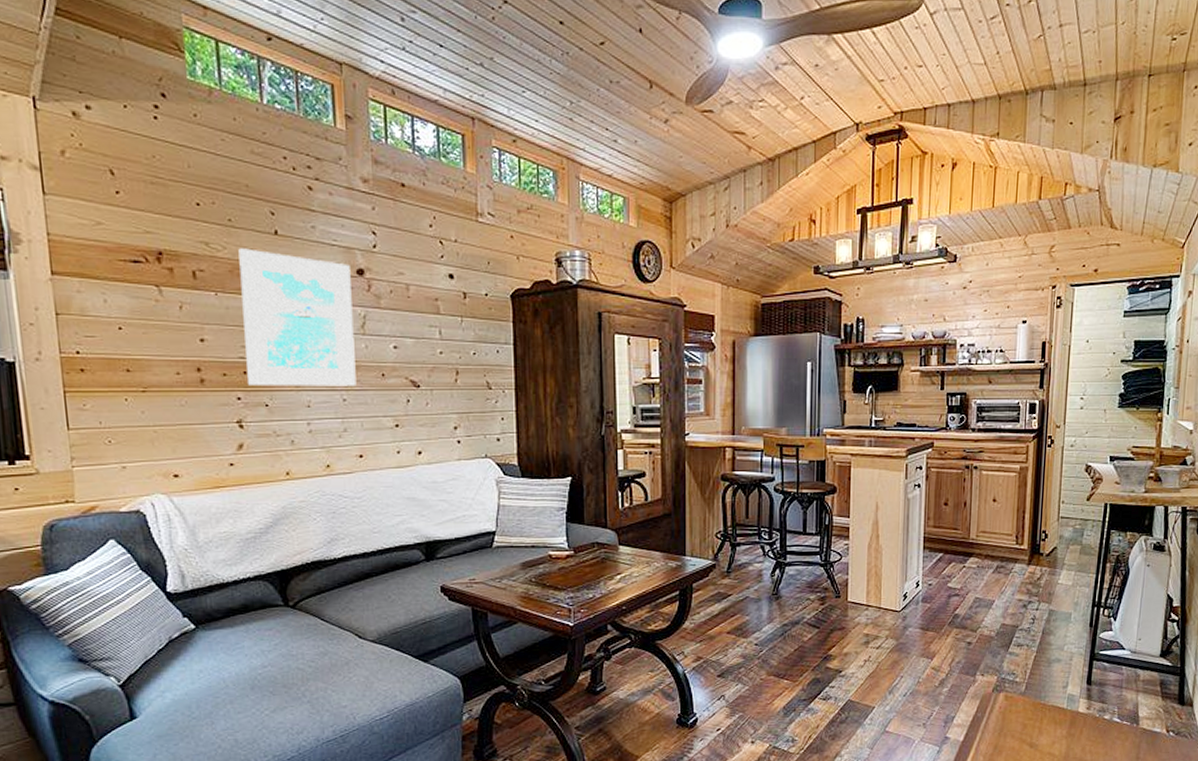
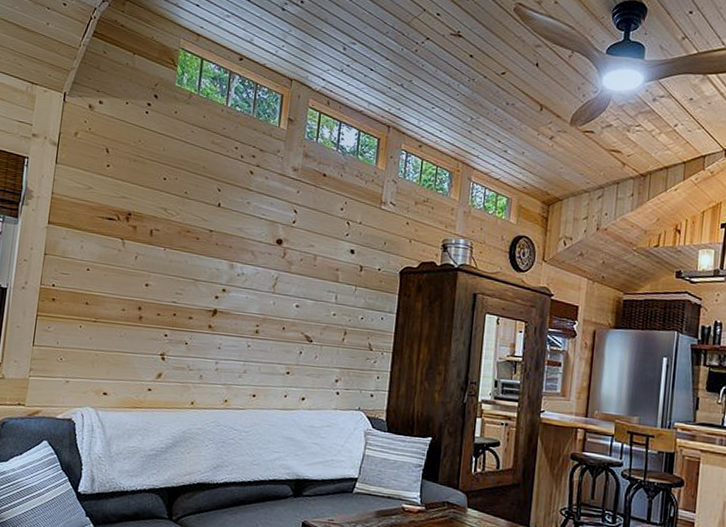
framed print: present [238,248,357,387] -> none [175,215,272,335]

